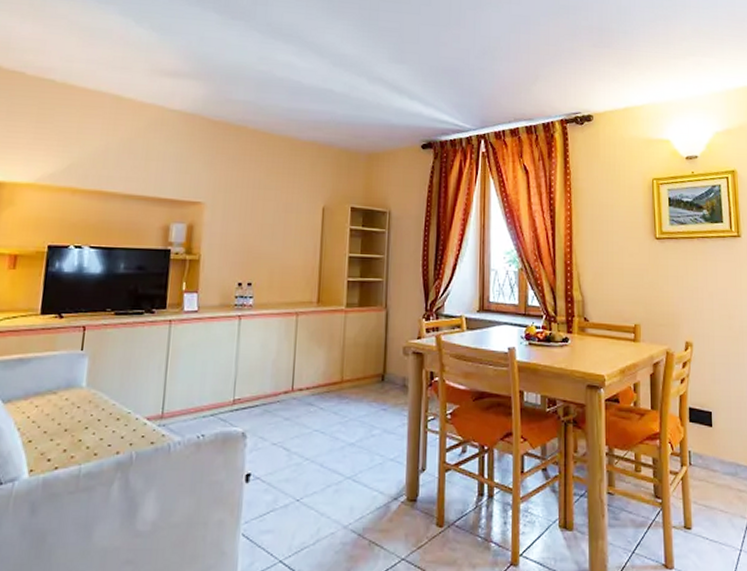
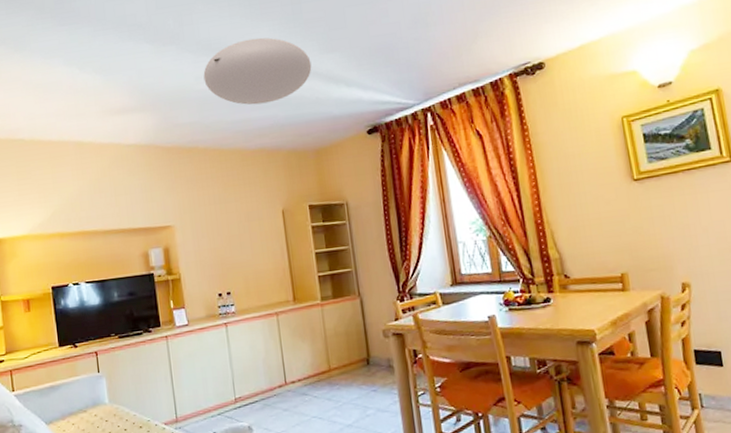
ceiling light: none [267,32,379,99] -> present [203,37,312,105]

